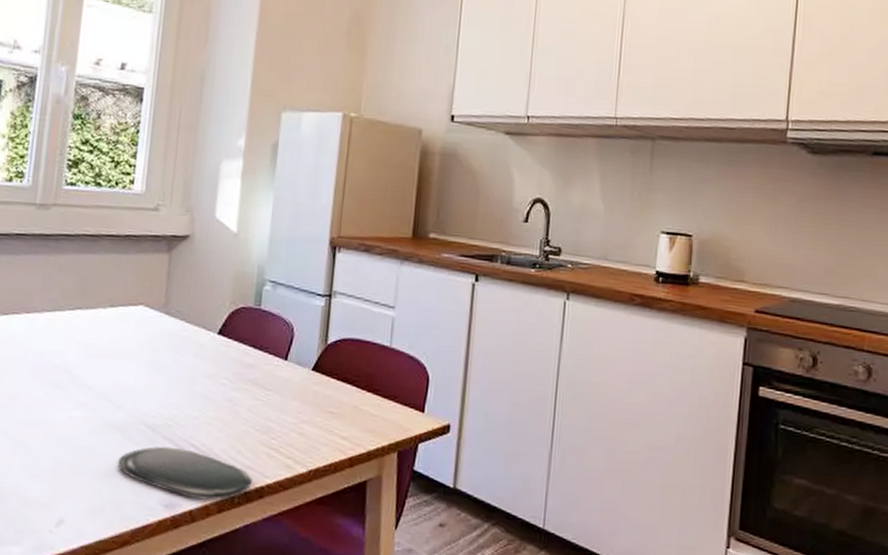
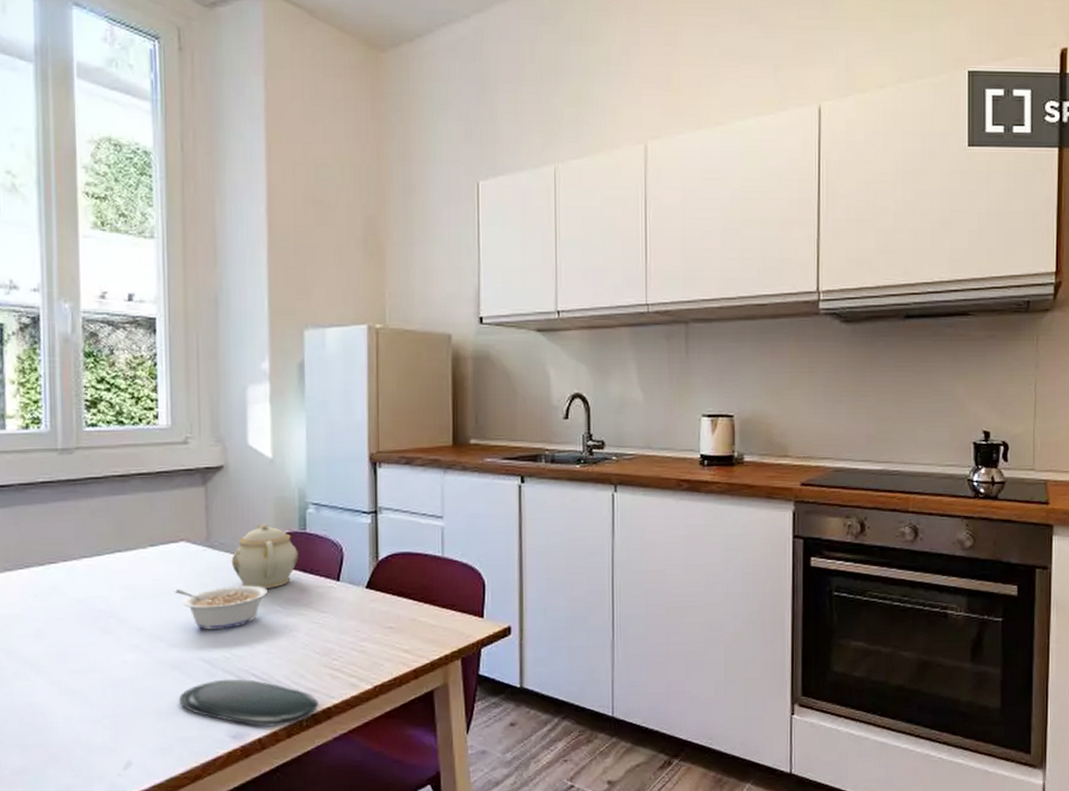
legume: none [127,351,216,397] -> present [174,585,267,630]
teapot: none [185,295,251,361] -> present [231,523,298,589]

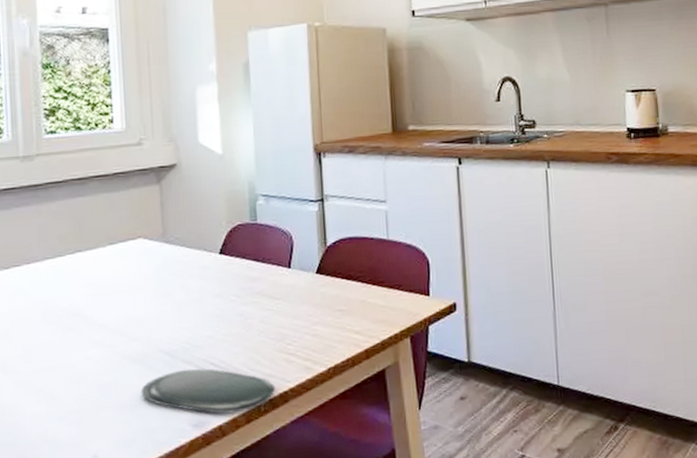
legume: present [174,585,267,630] -> none [133,277,222,323]
teapot: present [231,523,298,589] -> none [186,216,250,280]

